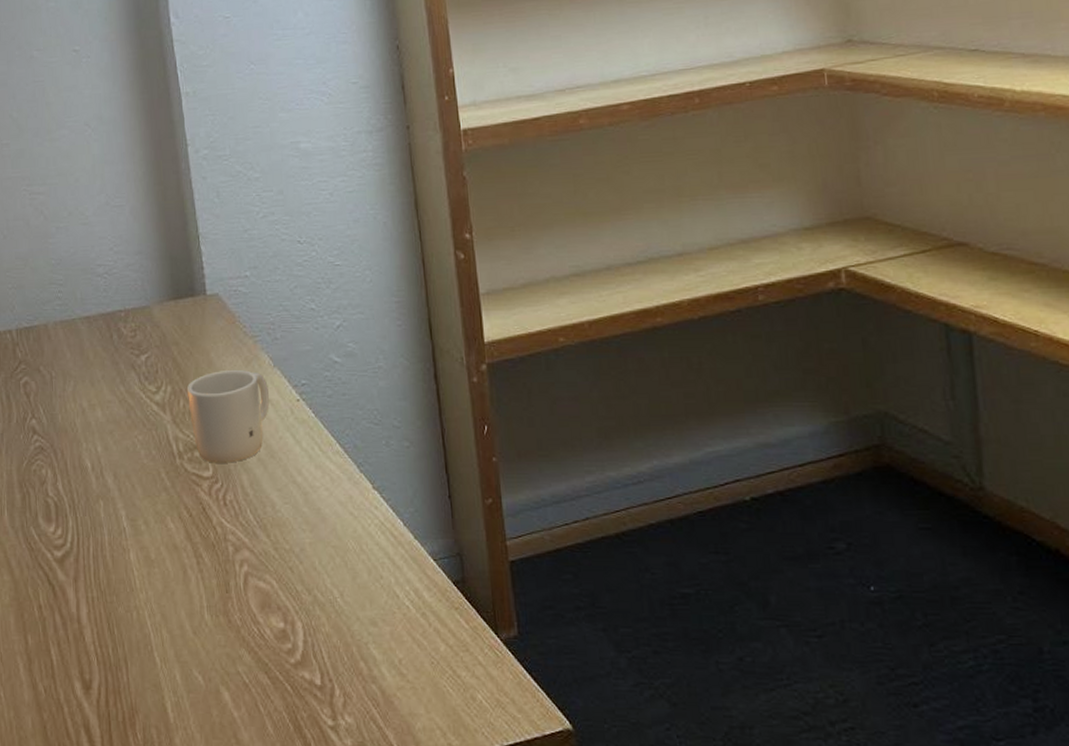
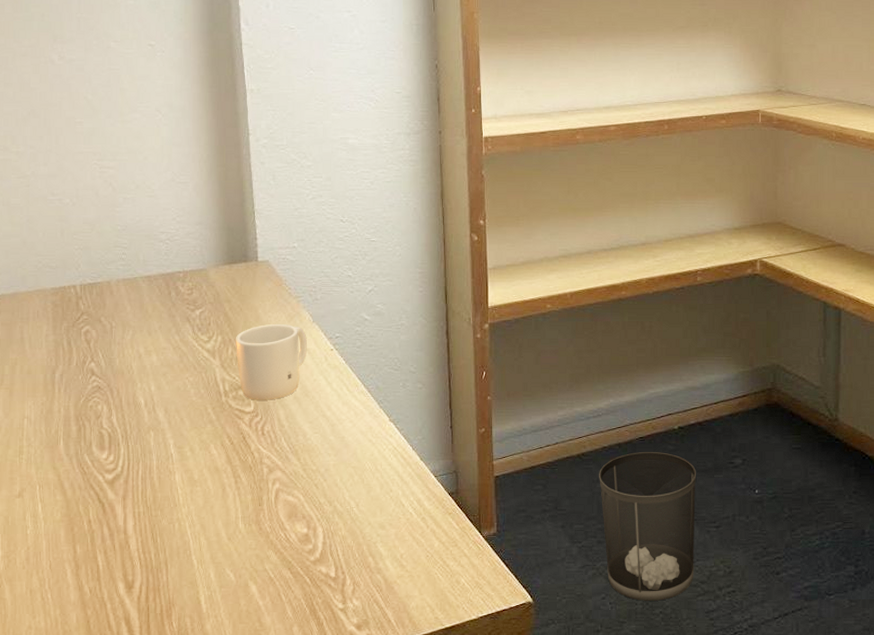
waste bin: none [647,530,792,737] -> present [599,451,697,601]

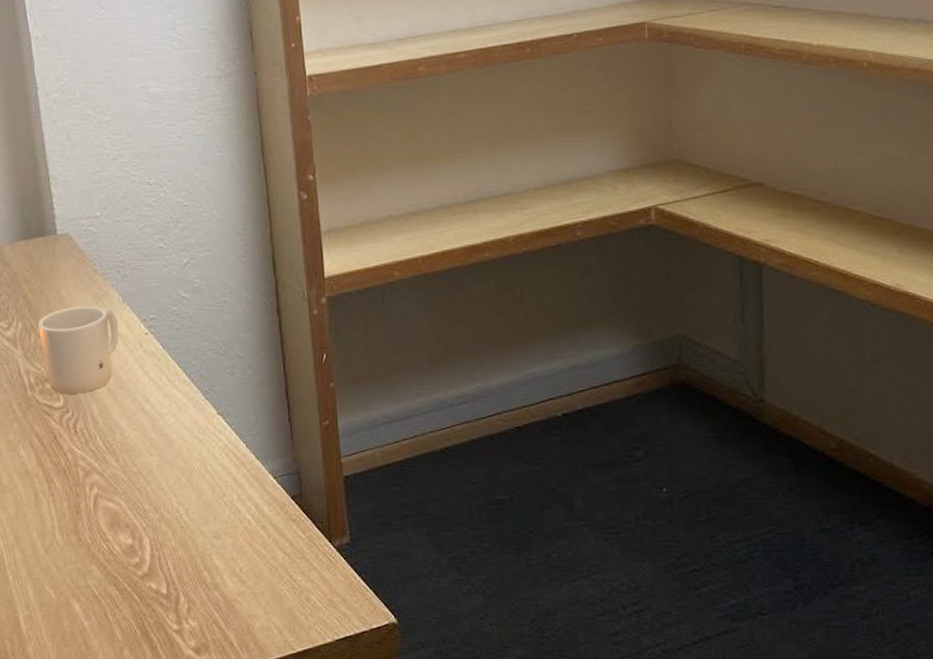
waste bin: present [599,451,697,601] -> none [468,443,591,622]

